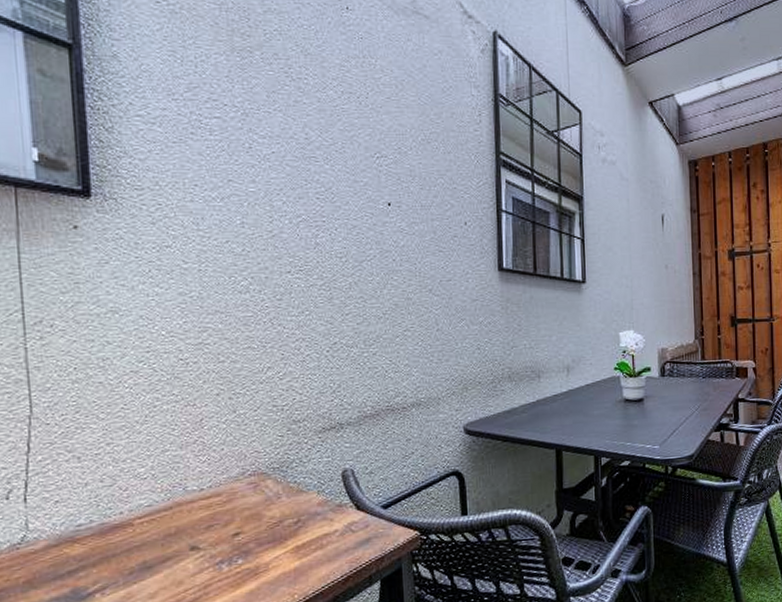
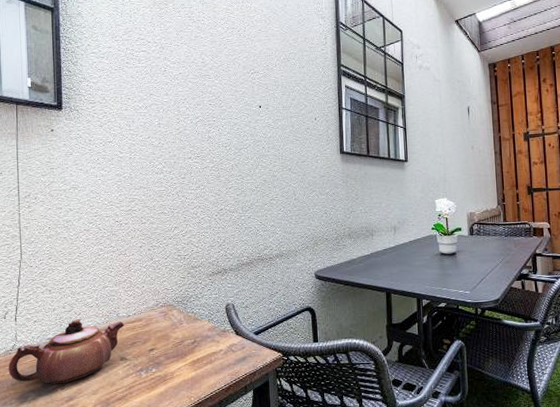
teapot: none [15,496,196,589] -> present [8,319,125,385]

